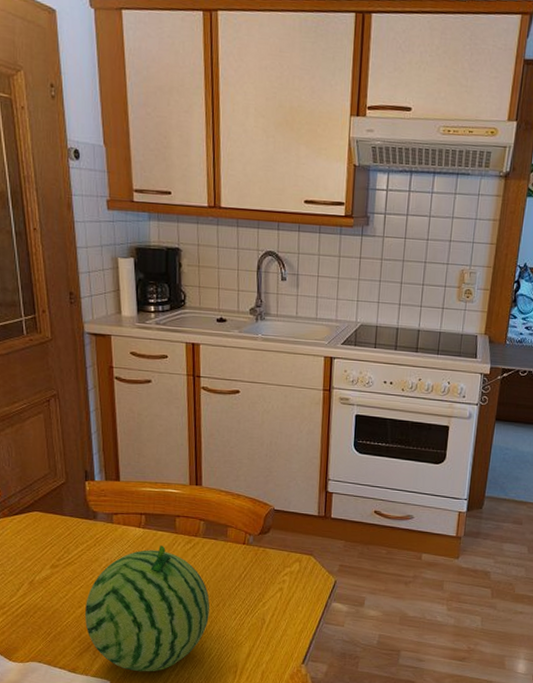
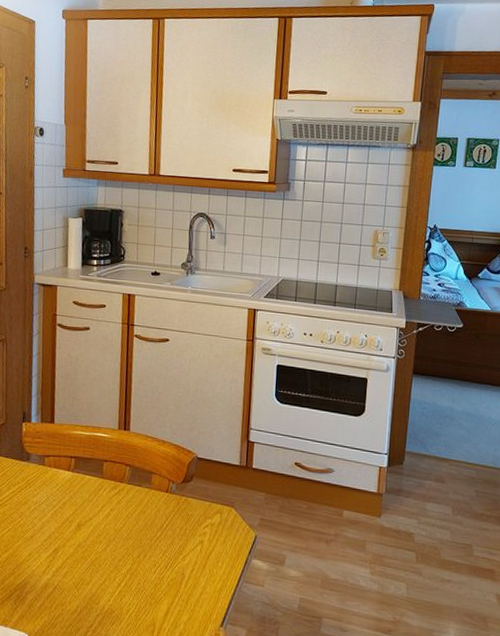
fruit: present [84,546,210,672] -> none [9,490,131,627]

